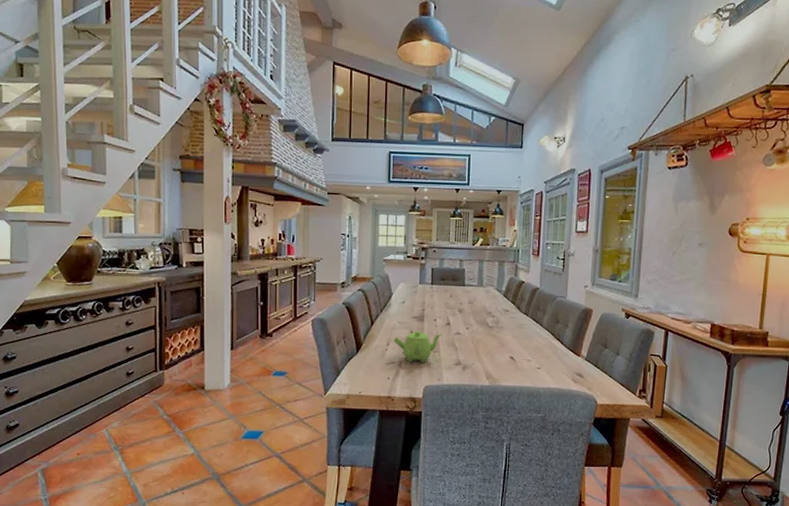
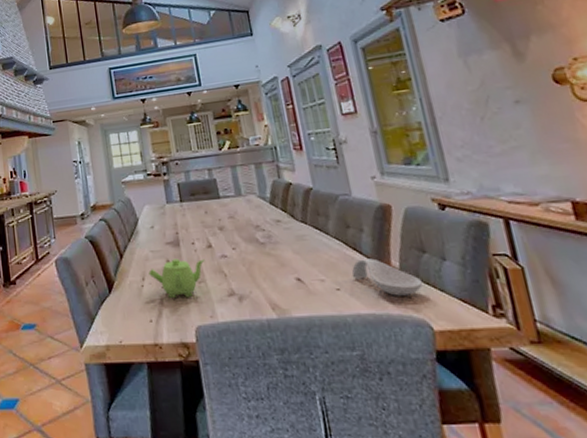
spoon rest: none [551,348,599,377] -> present [351,258,424,296]

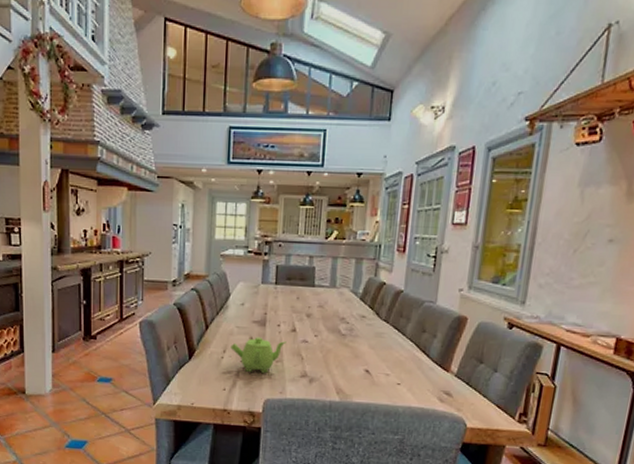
spoon rest: present [351,258,424,296] -> none [414,361,472,397]

